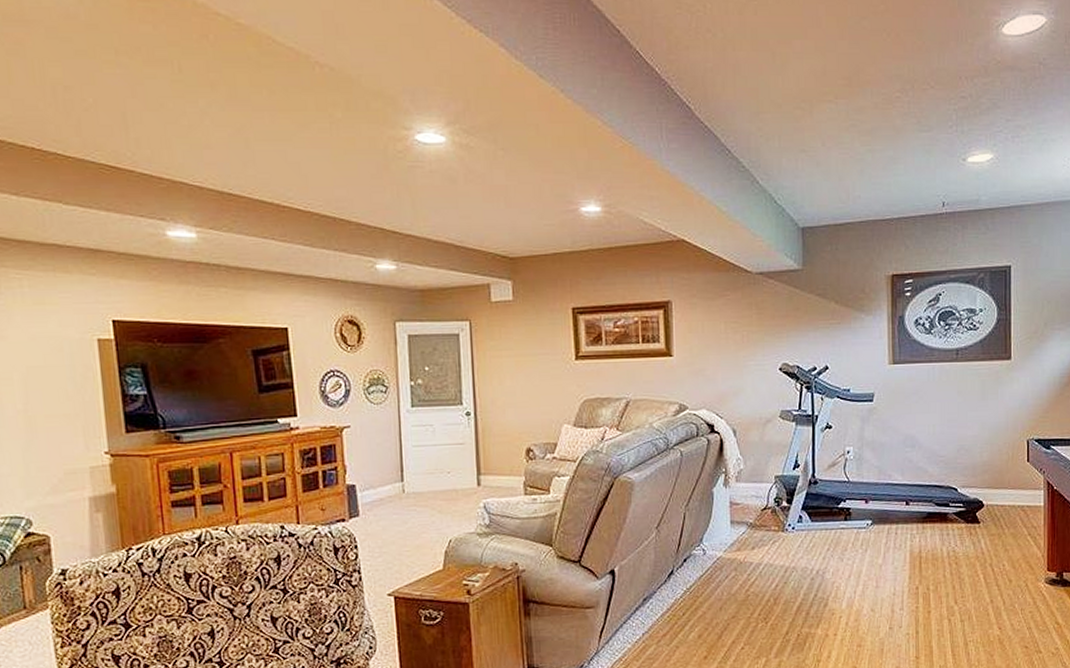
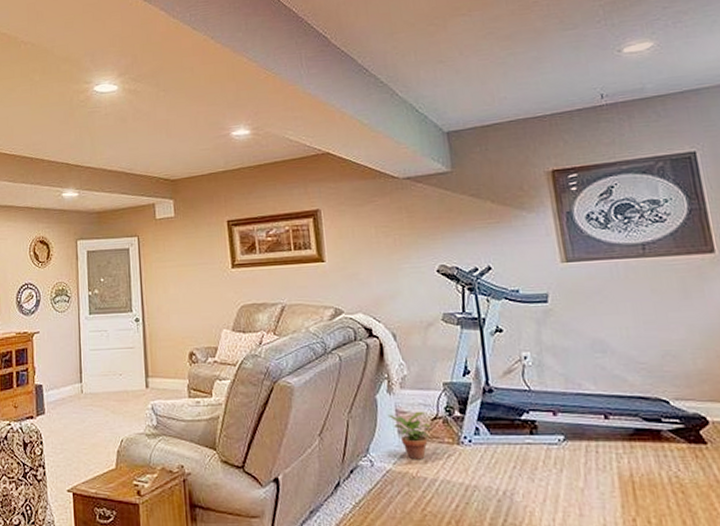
potted plant: none [722,503,762,547] -> present [387,412,433,460]

